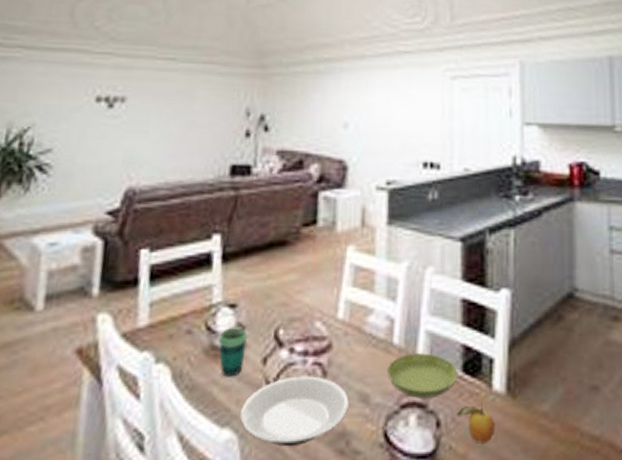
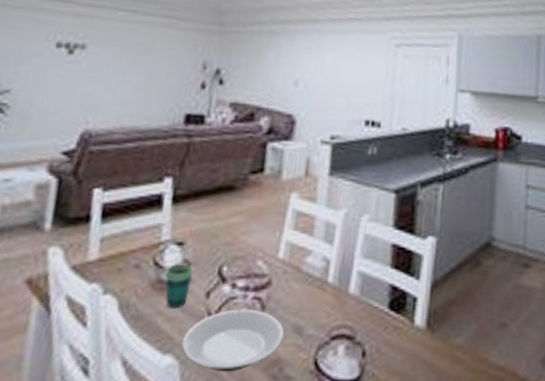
saucer: present [386,353,458,398] -> none [320,291,385,331]
fruit: present [456,403,495,444] -> none [380,336,414,372]

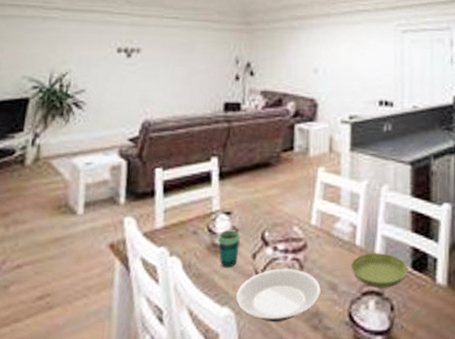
saucer: none [320,291,385,331] -> present [350,253,408,288]

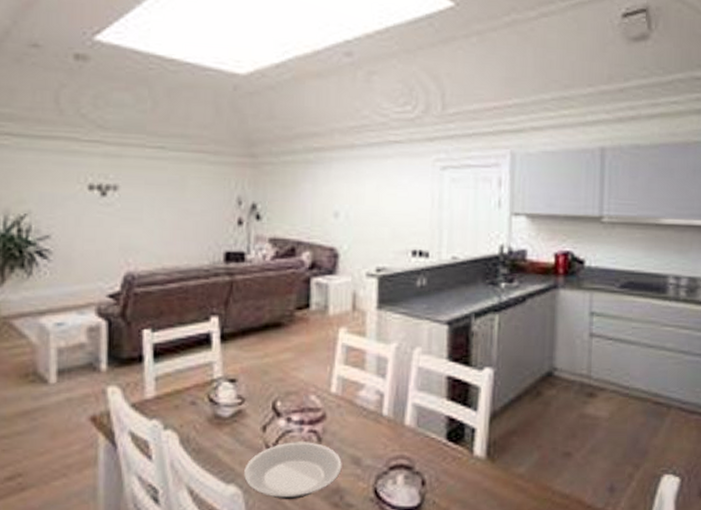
cup: present [217,229,241,268] -> none [220,399,248,442]
saucer: present [350,253,408,288] -> none [376,423,442,461]

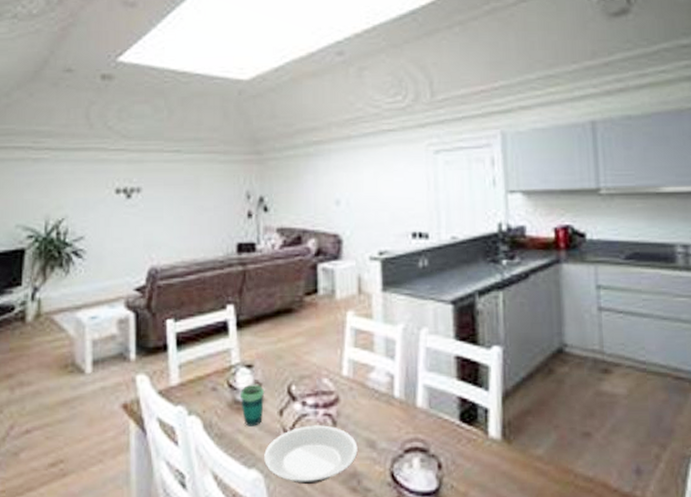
cup: none [220,399,248,442] -> present [239,384,265,427]

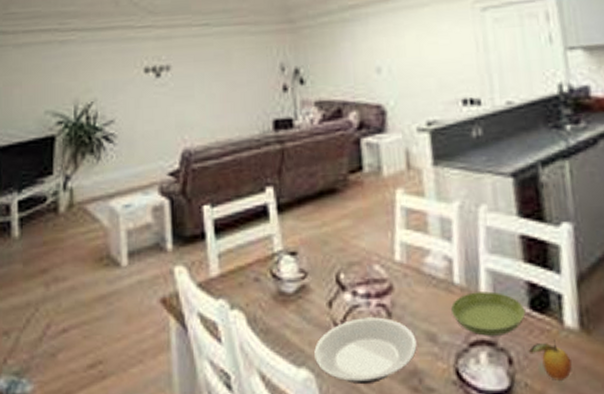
cup: present [239,384,265,427] -> none [284,273,312,320]
saucer: none [389,405,456,444] -> present [450,291,526,336]
fruit: none [456,448,493,483] -> present [528,340,572,381]

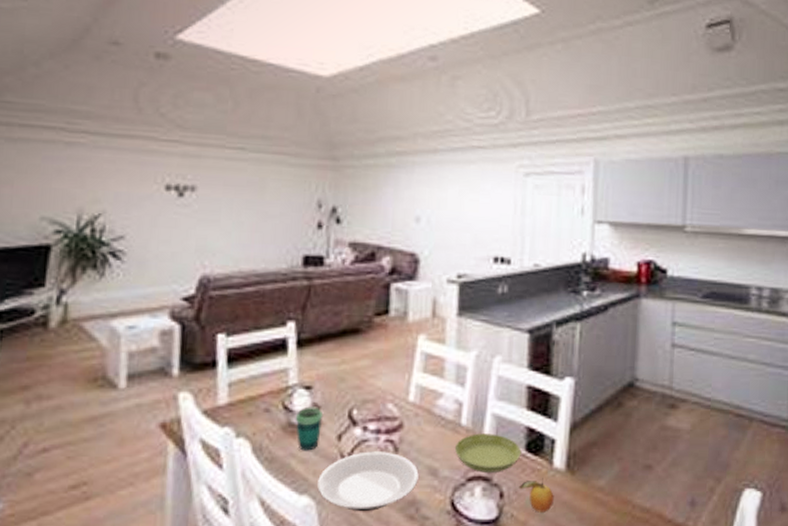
cup: none [284,273,312,320] -> present [295,406,324,451]

